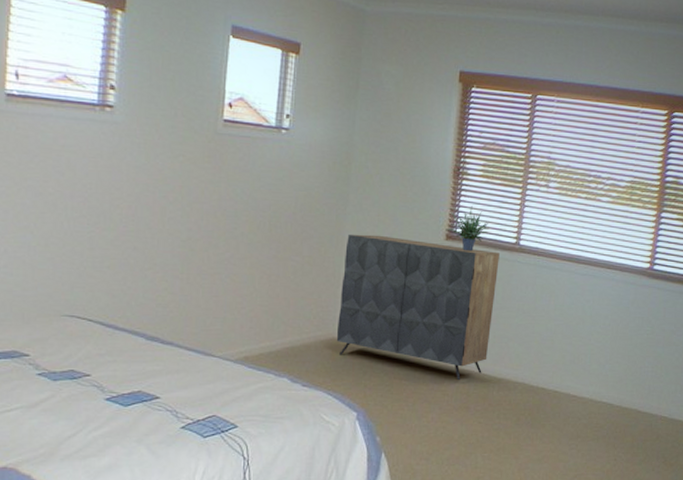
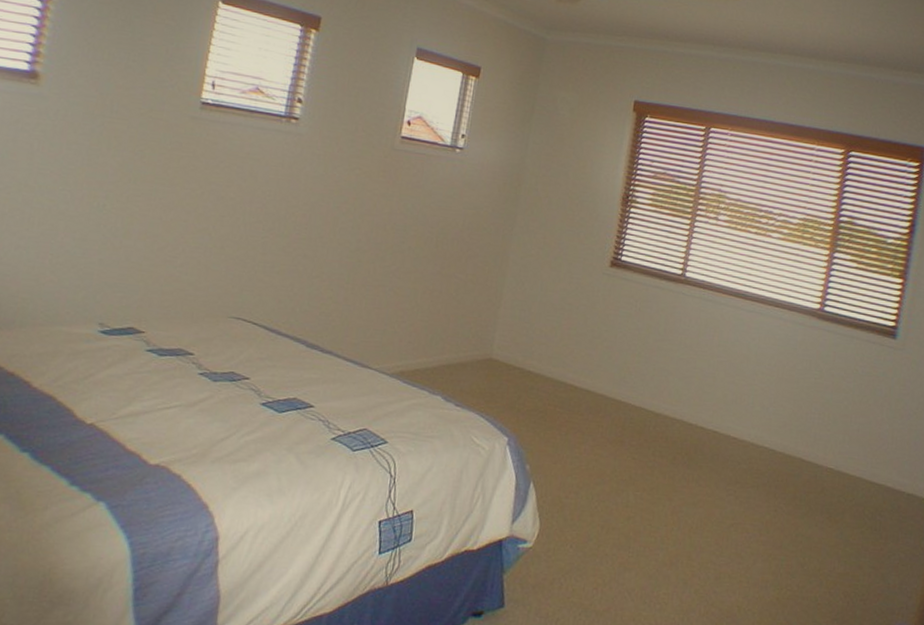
dresser: present [337,234,500,381] -> none [494,254,664,413]
potted plant: present [445,206,489,252] -> none [610,234,656,280]

